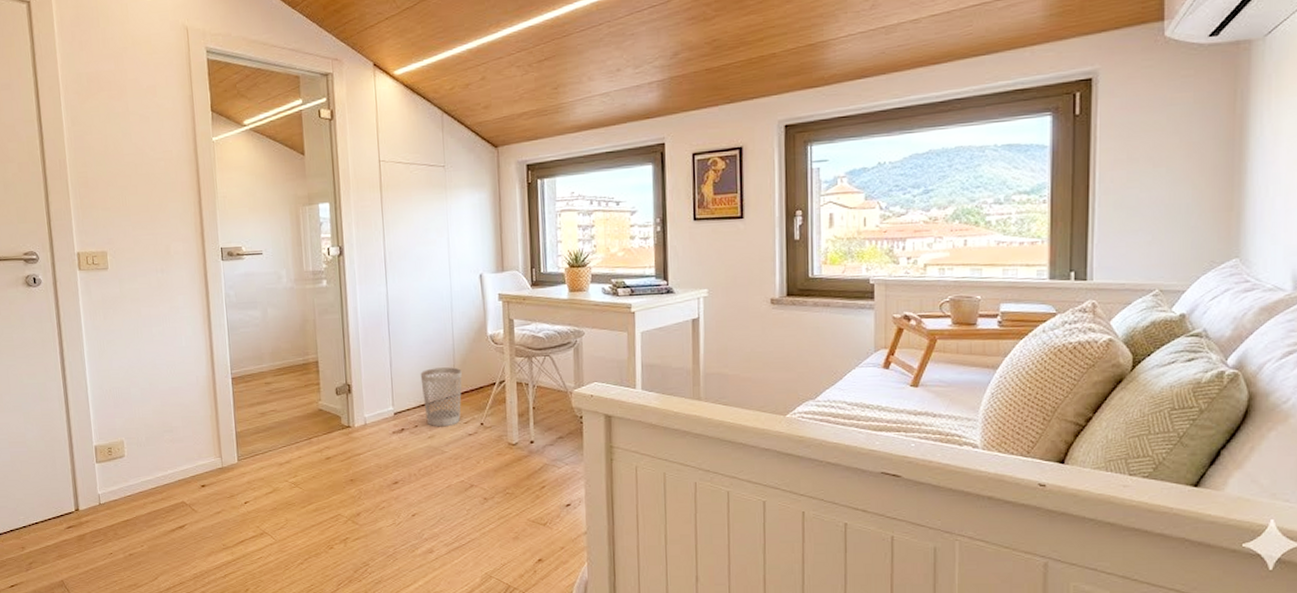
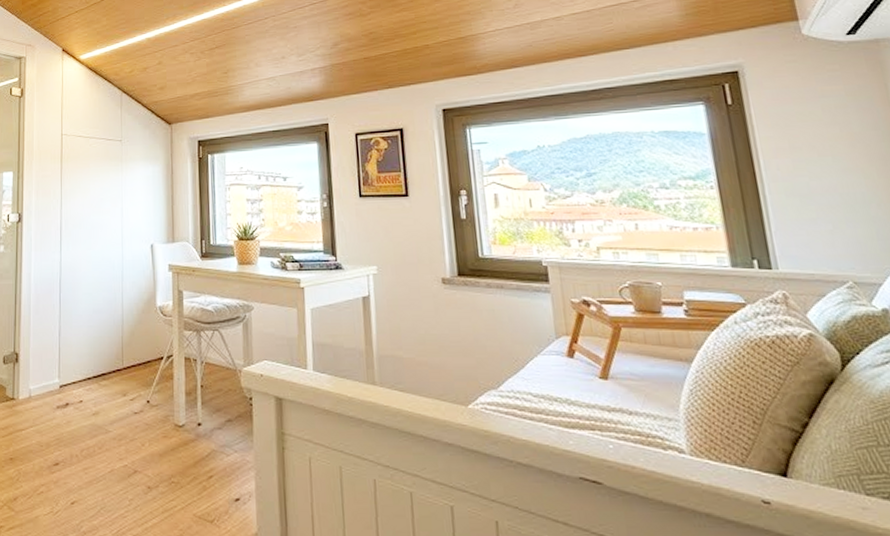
wastebasket: present [420,367,462,427] -> none [88,339,130,403]

